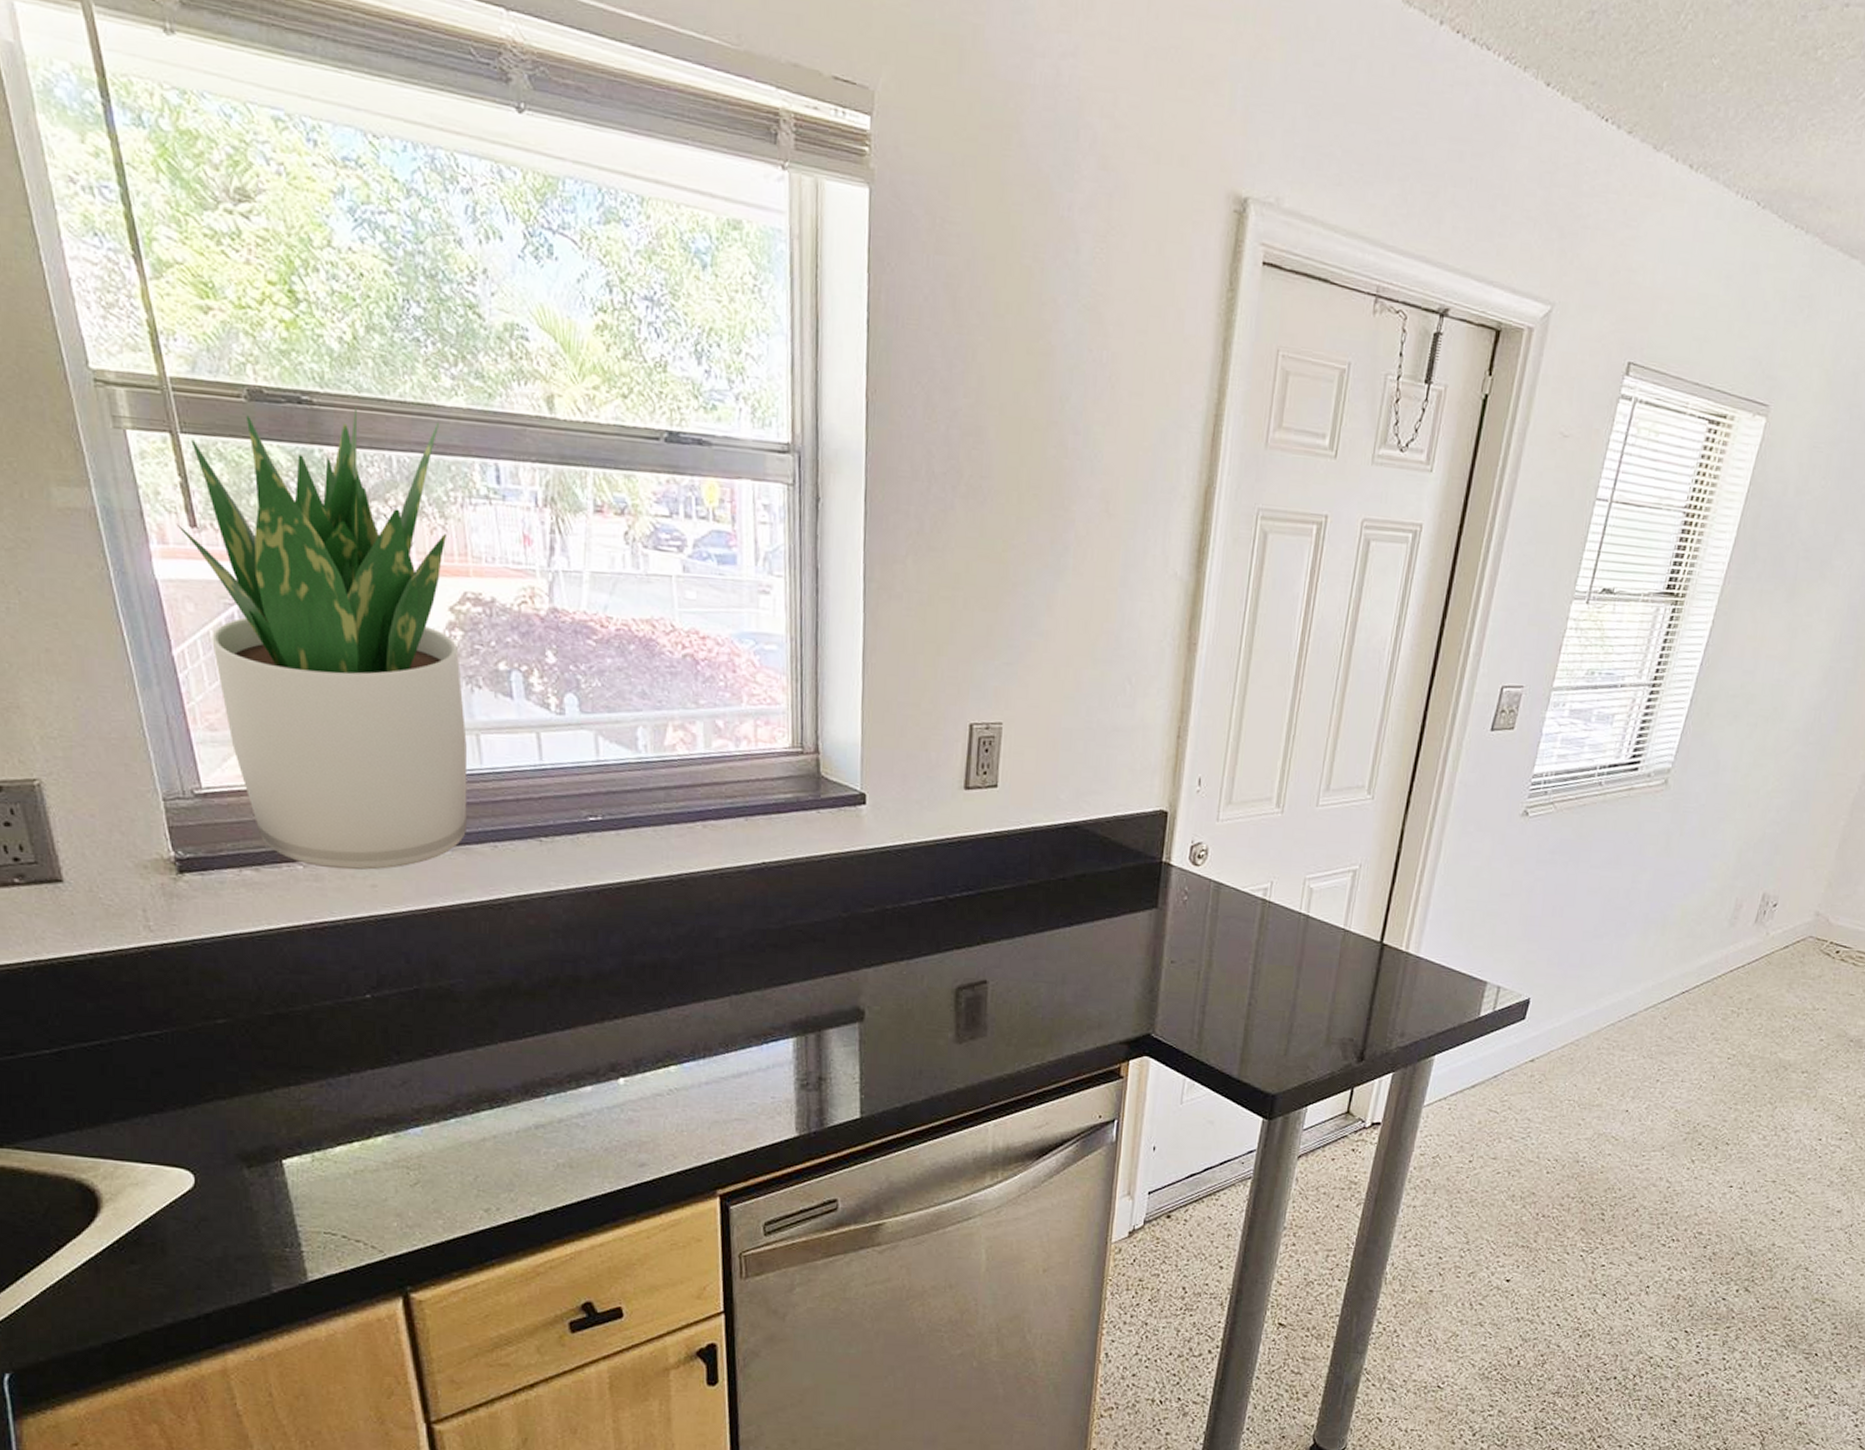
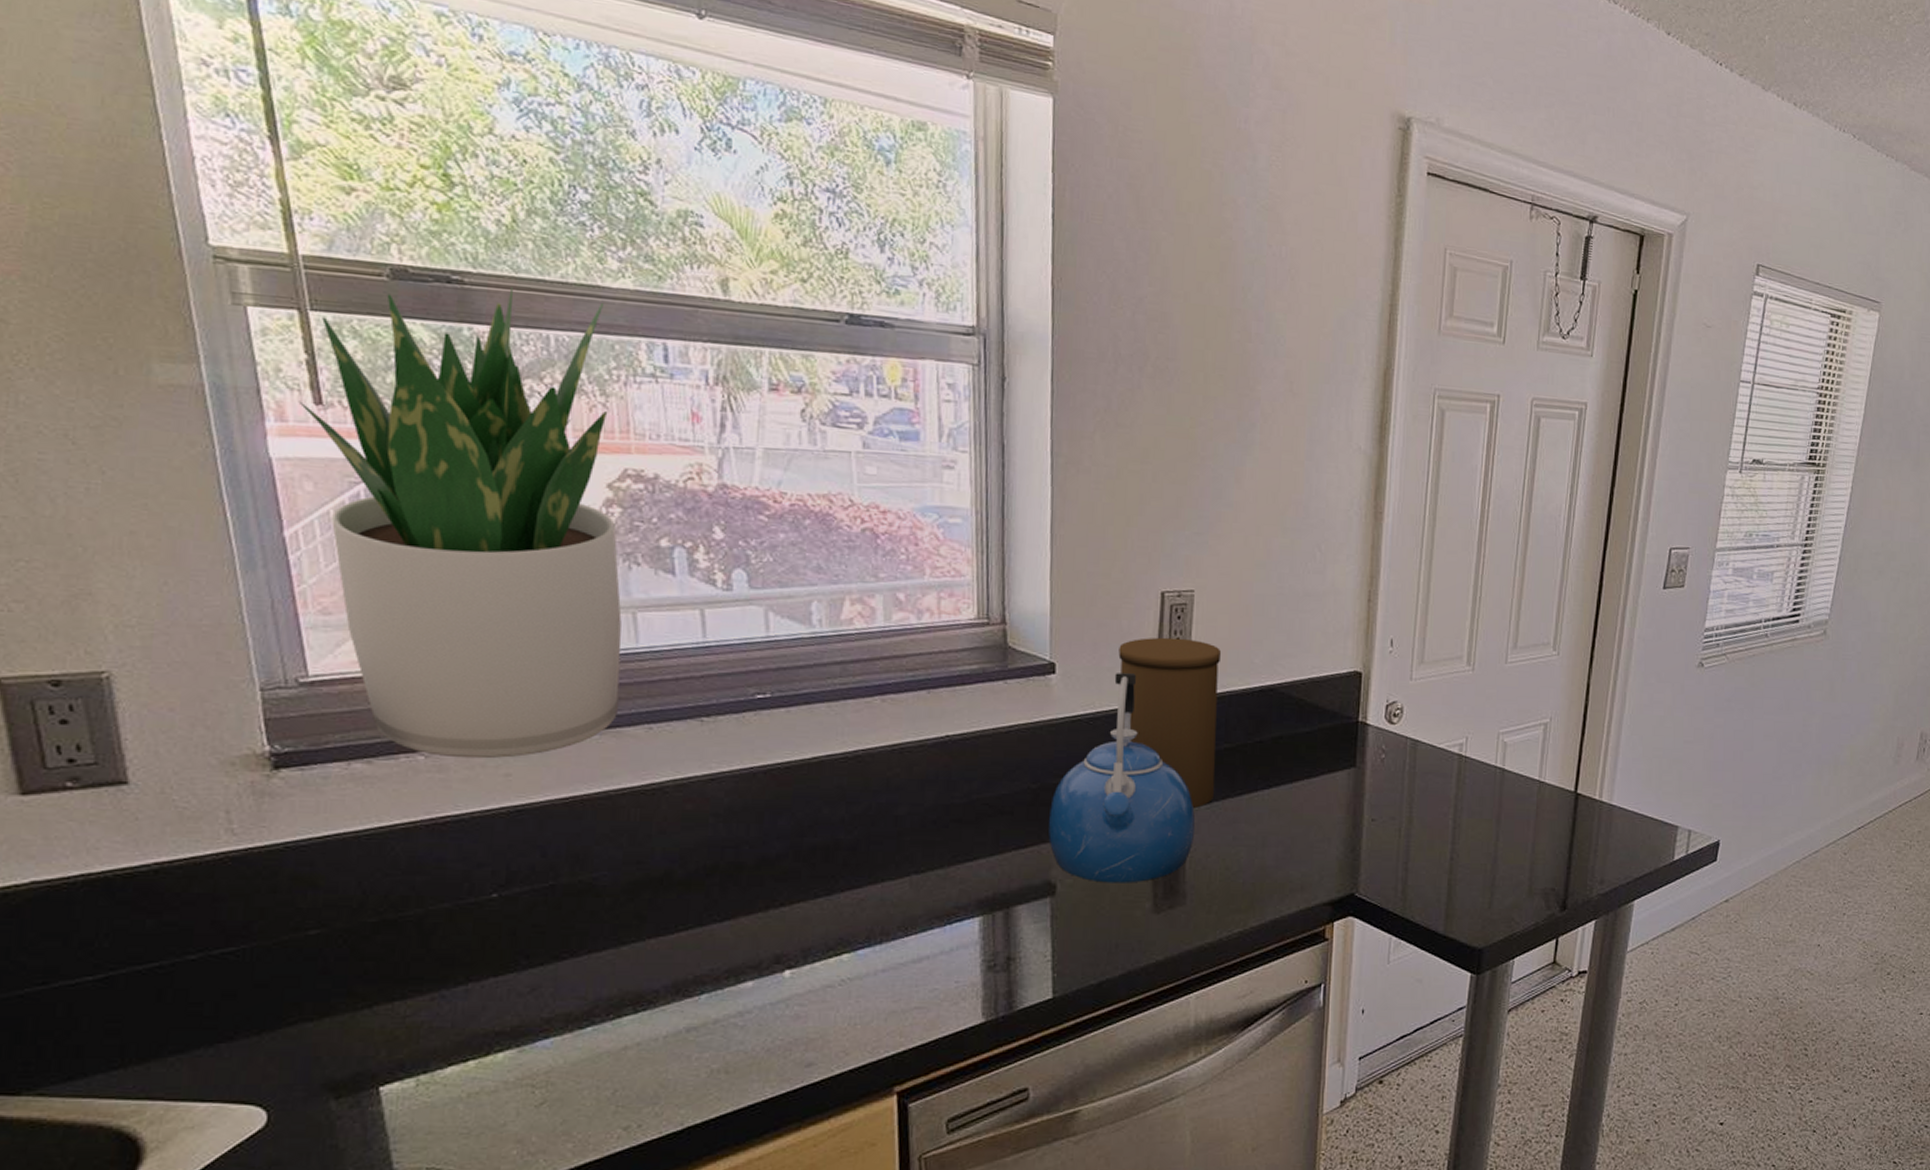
kettle: none [857,805,998,1013] -> present [1047,673,1196,883]
canister: none [927,770,1028,943] -> present [1118,637,1222,808]

